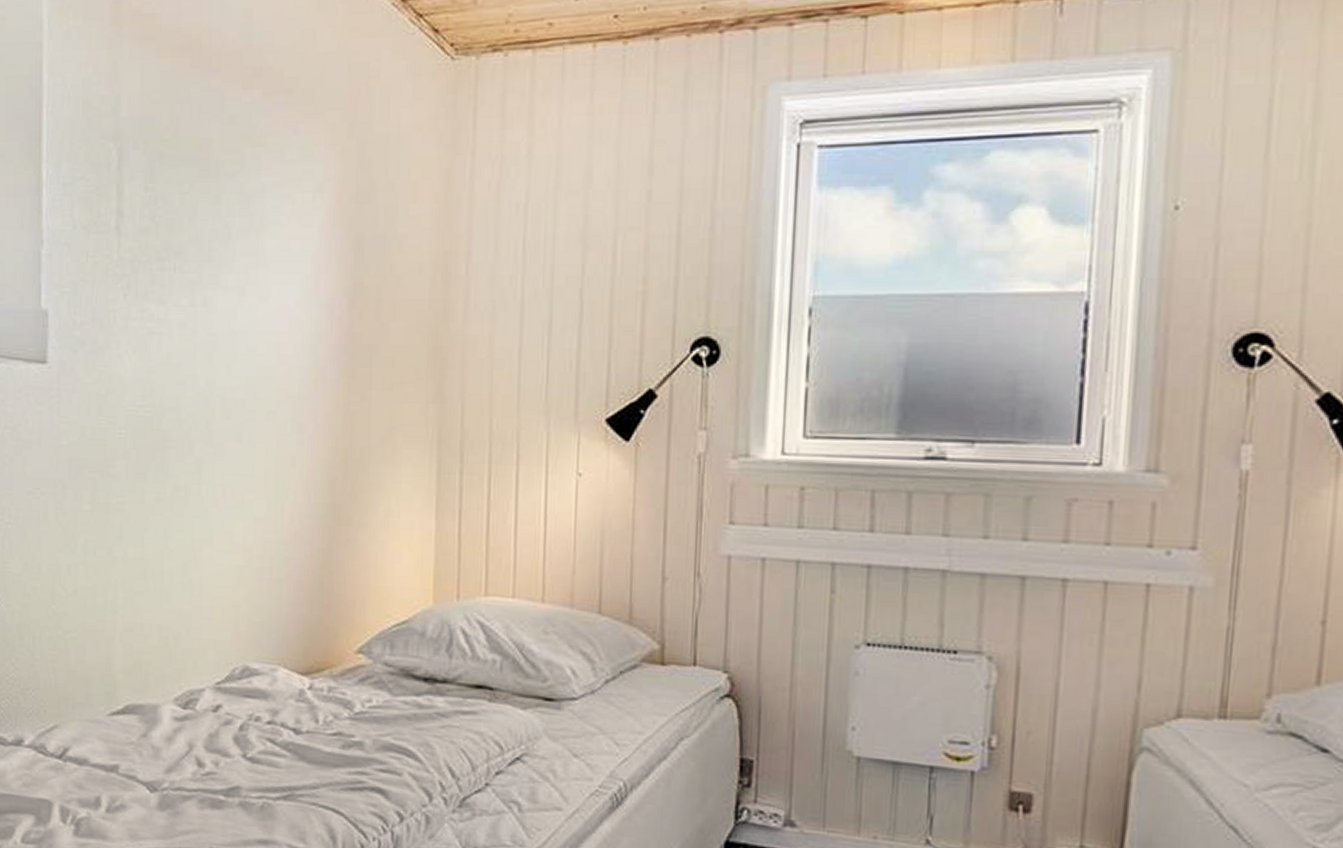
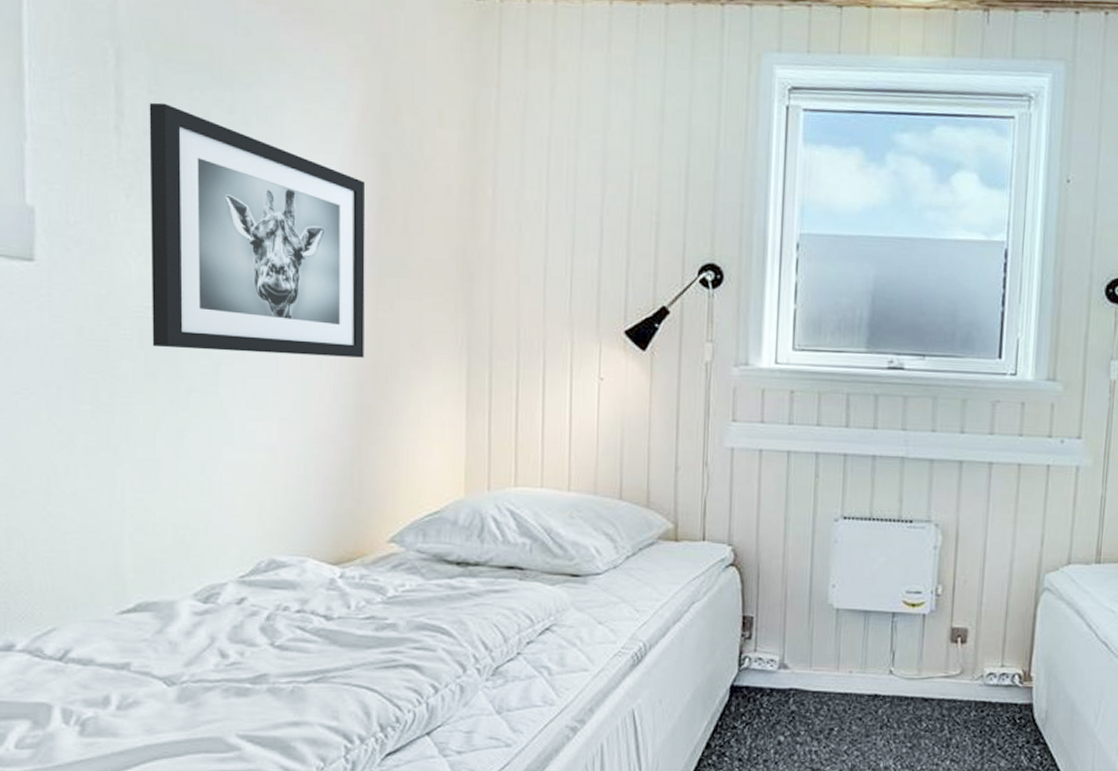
wall art: none [143,199,340,454] -> present [149,102,366,358]

